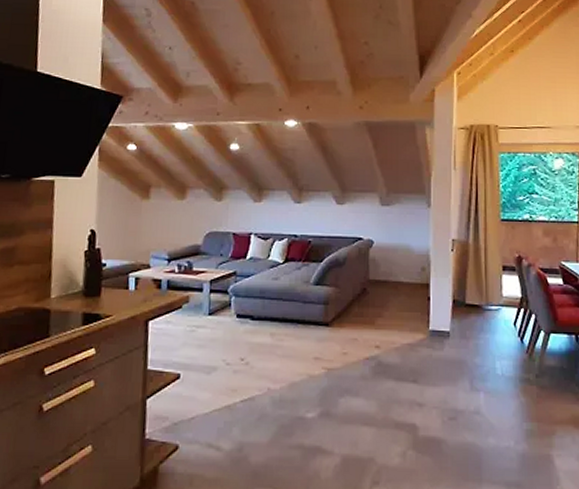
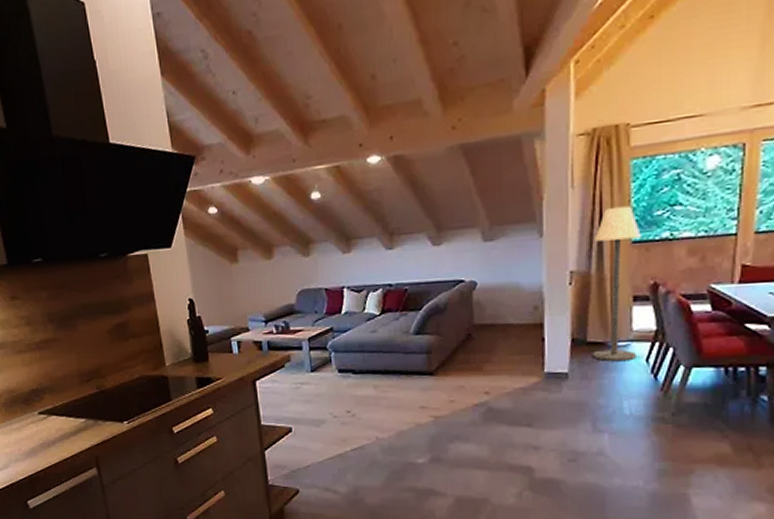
floor lamp: none [470,189,508,324] -> present [593,205,642,362]

